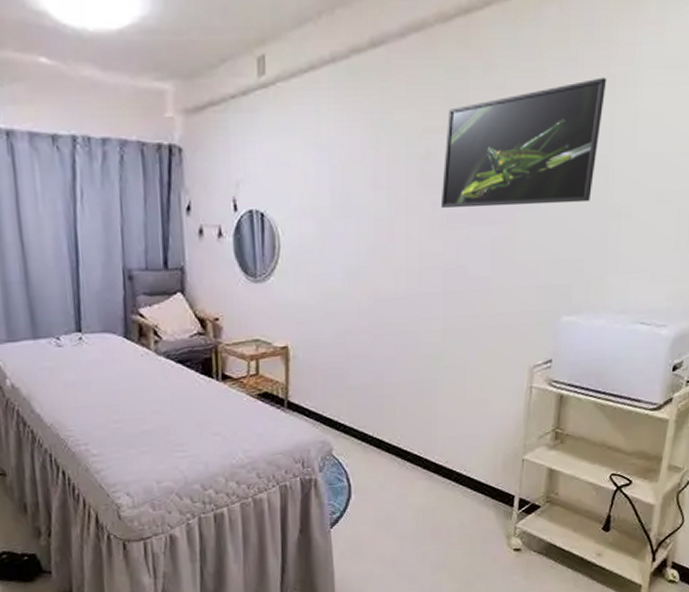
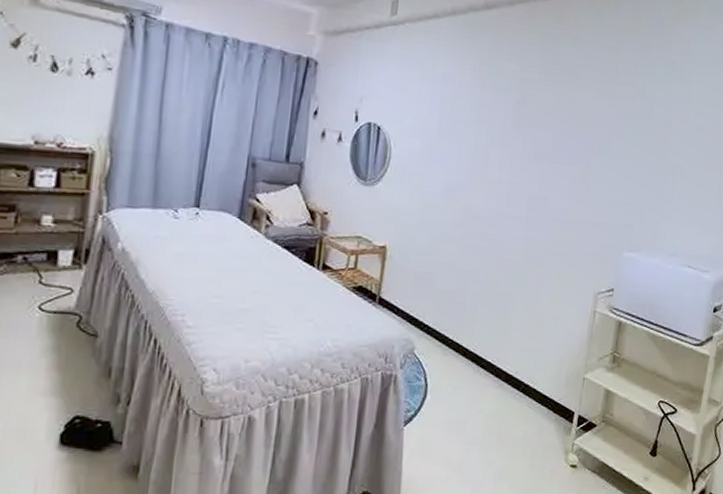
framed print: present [440,77,607,209] -> none [530,61,668,159]

